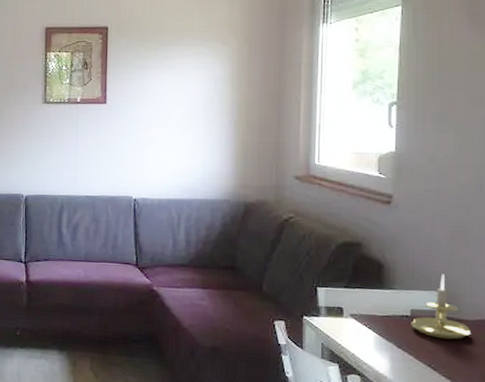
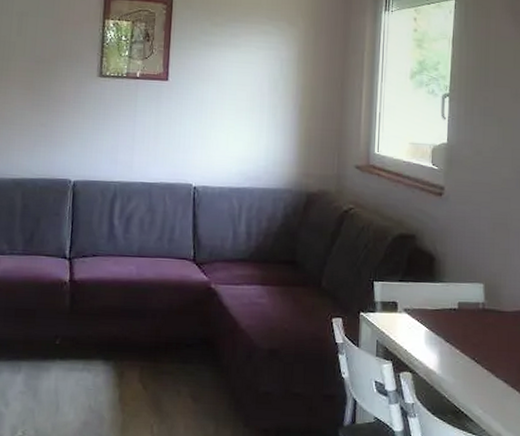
candle holder: present [411,273,470,340] -> none [458,265,509,332]

